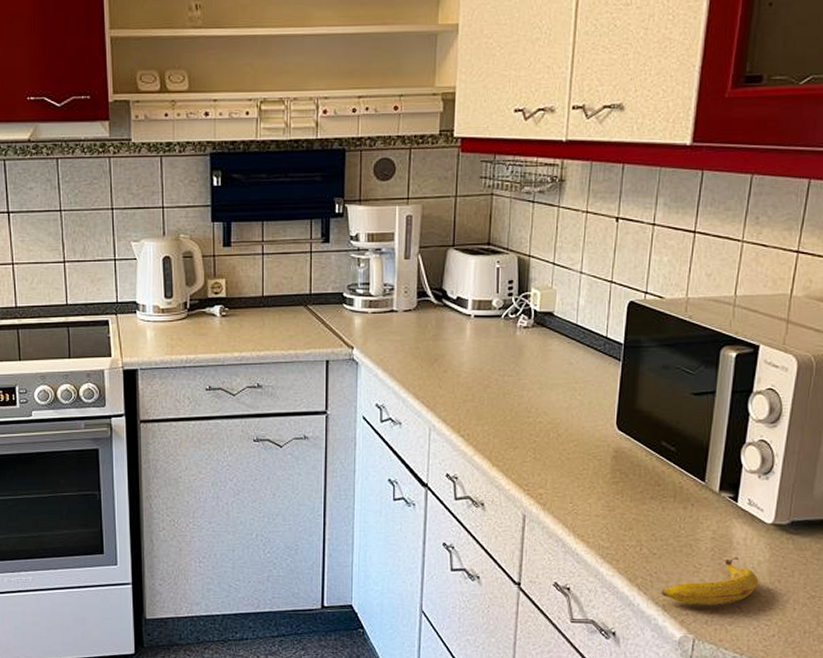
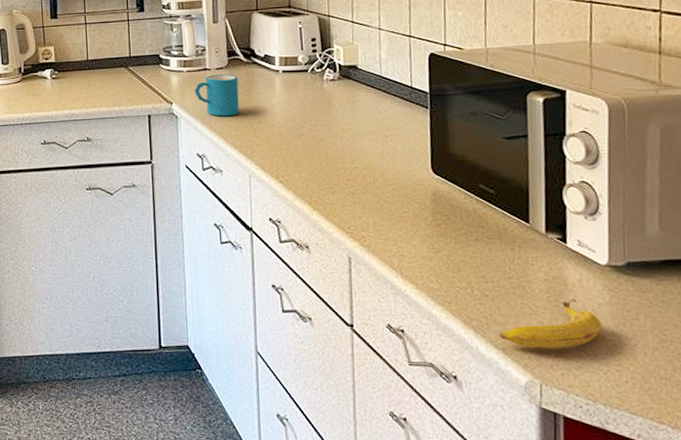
mug: none [378,317,427,364] -> present [194,74,240,117]

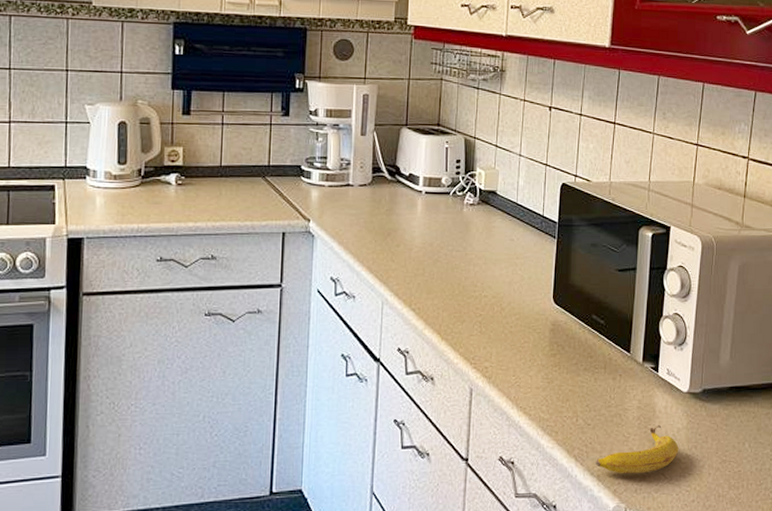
mug: present [194,74,240,117] -> none [334,192,381,238]

